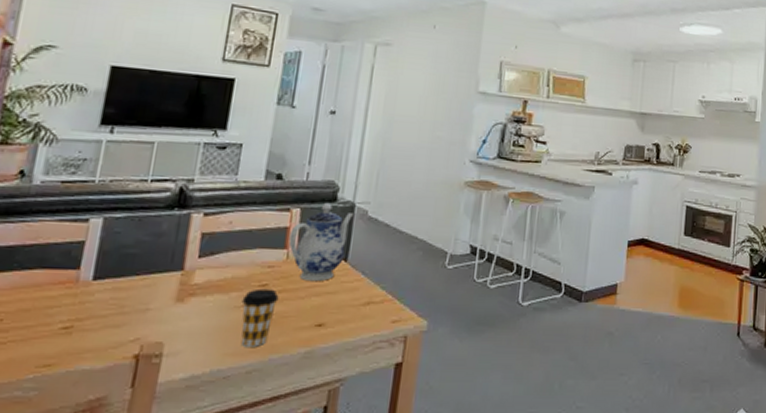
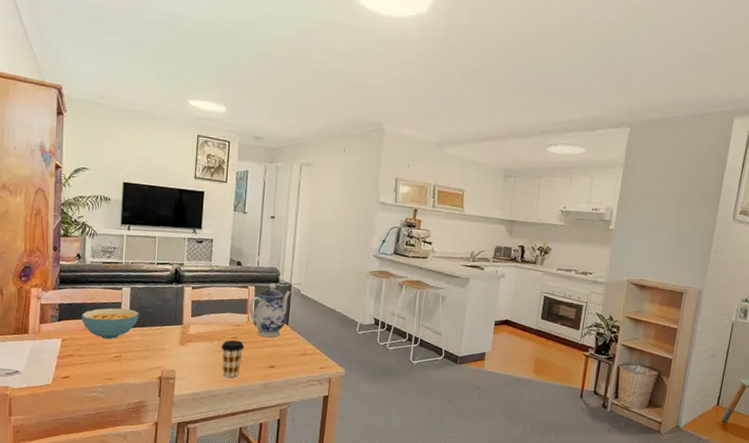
cereal bowl: none [11,249,113,301] -> present [81,308,139,339]

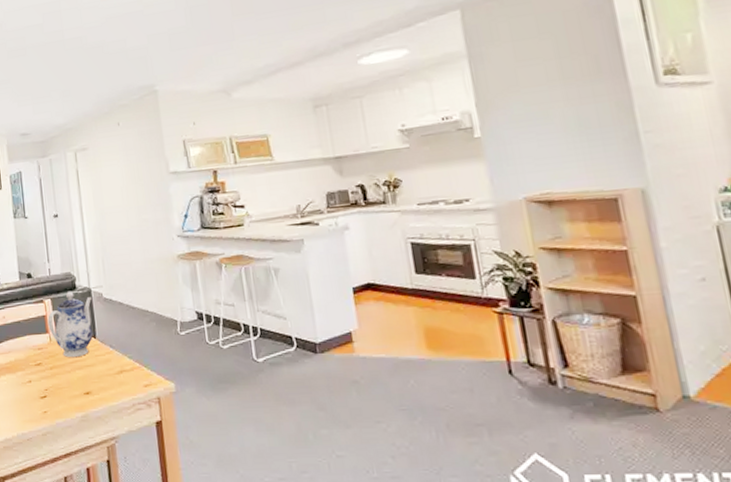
coffee cup: present [221,339,245,378] -> none [26,366,52,414]

